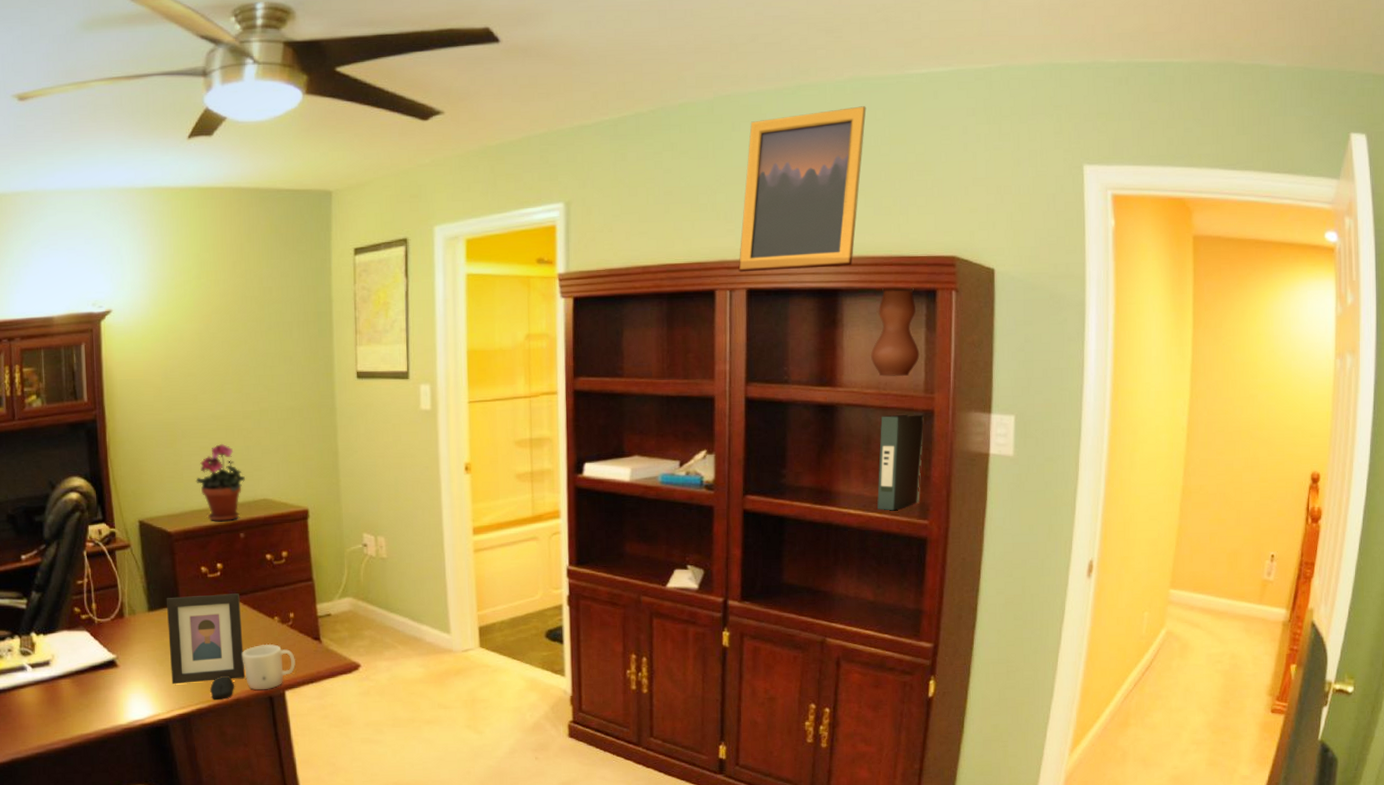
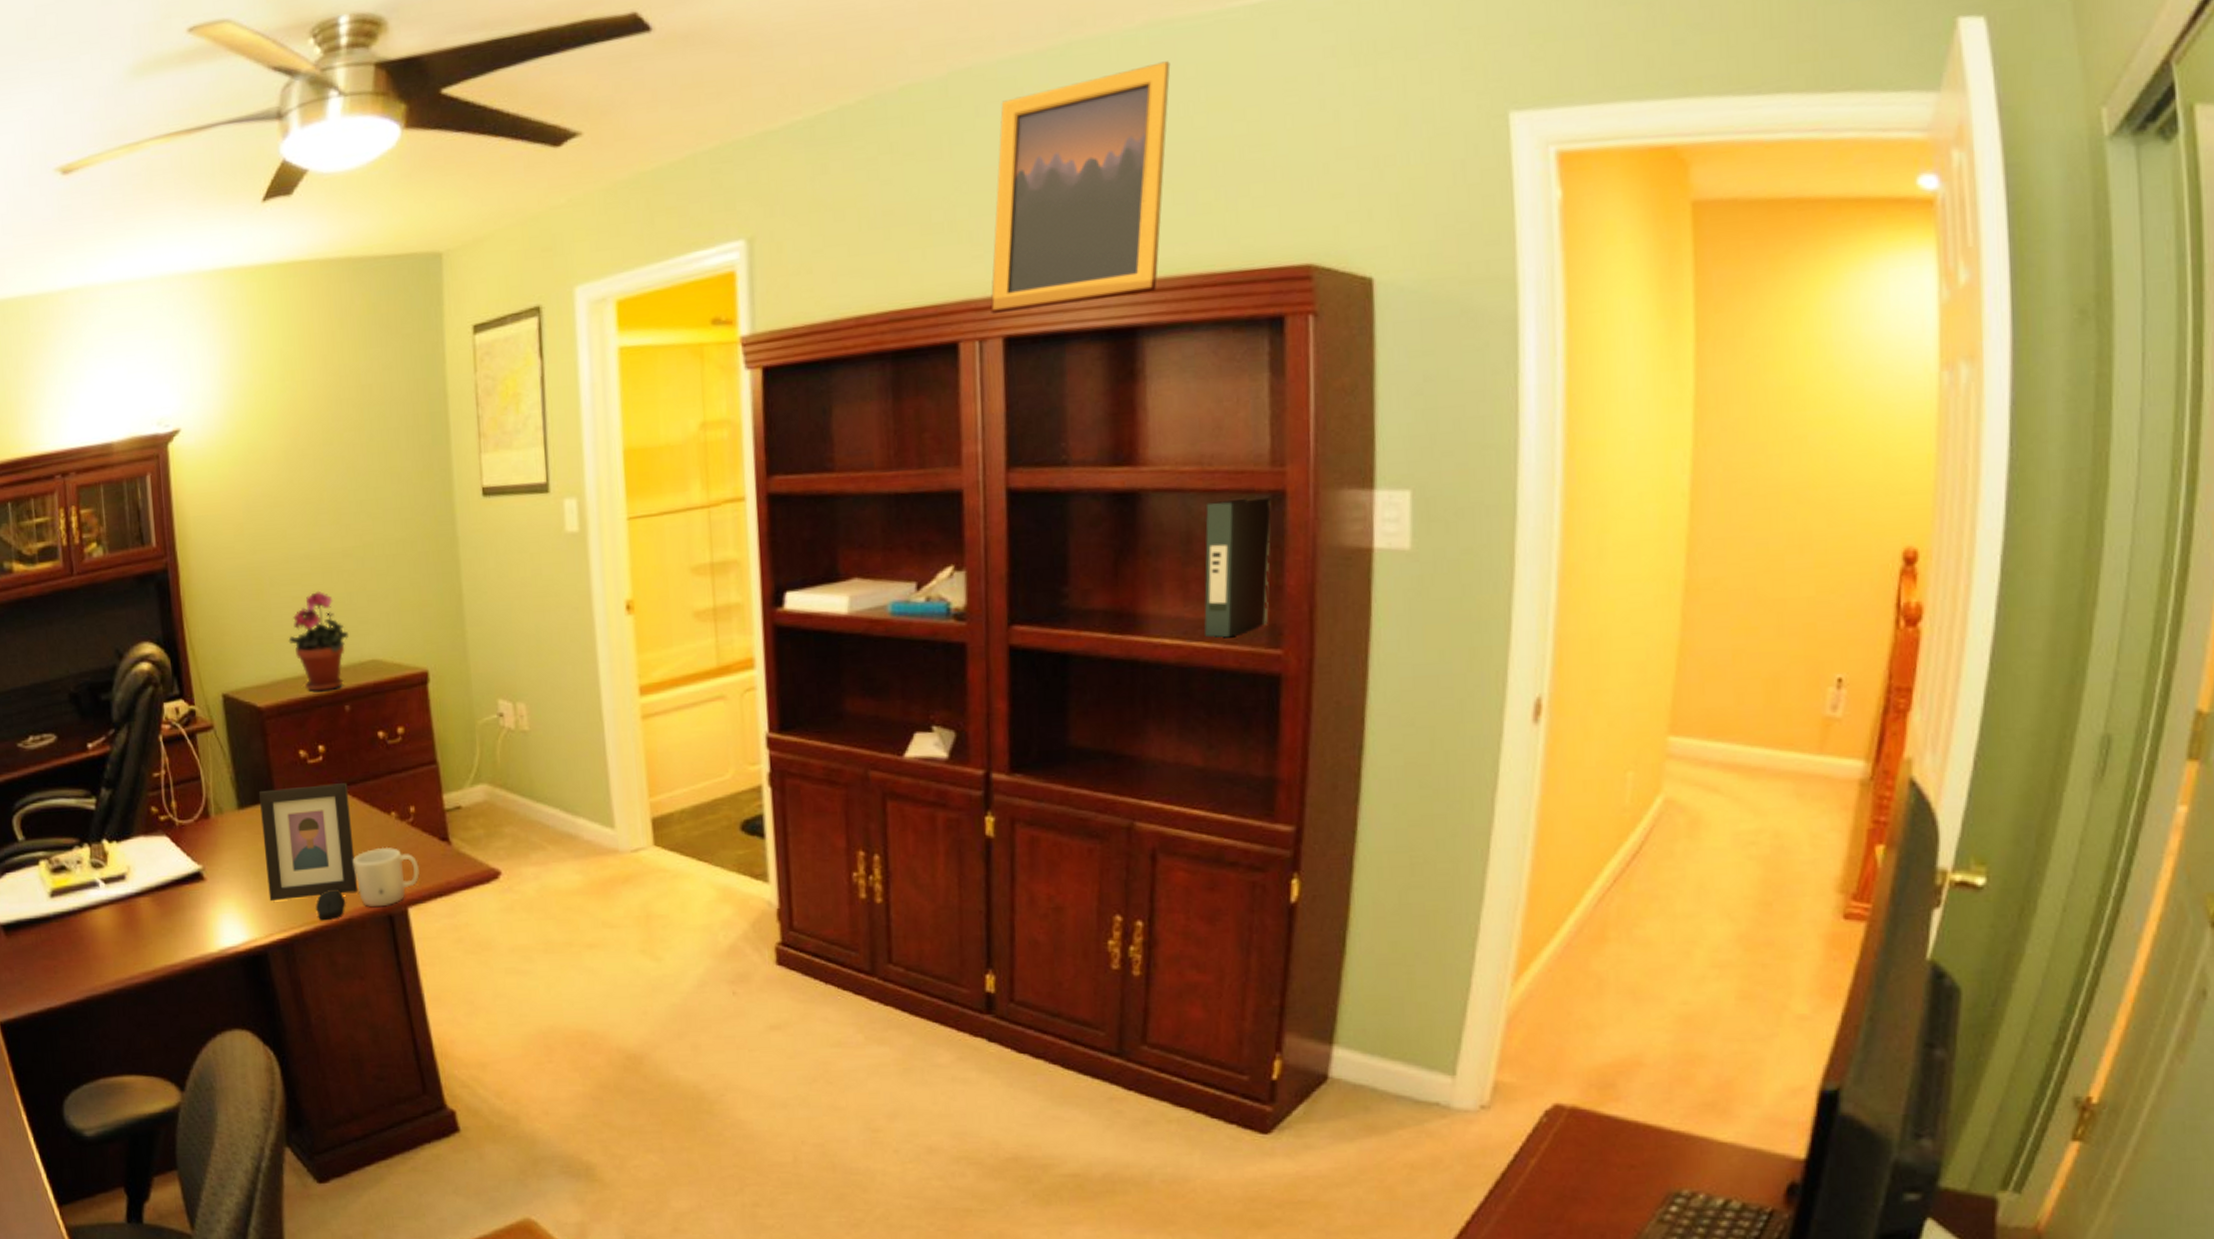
vase: present [871,288,920,377] -> none [1188,316,1262,447]

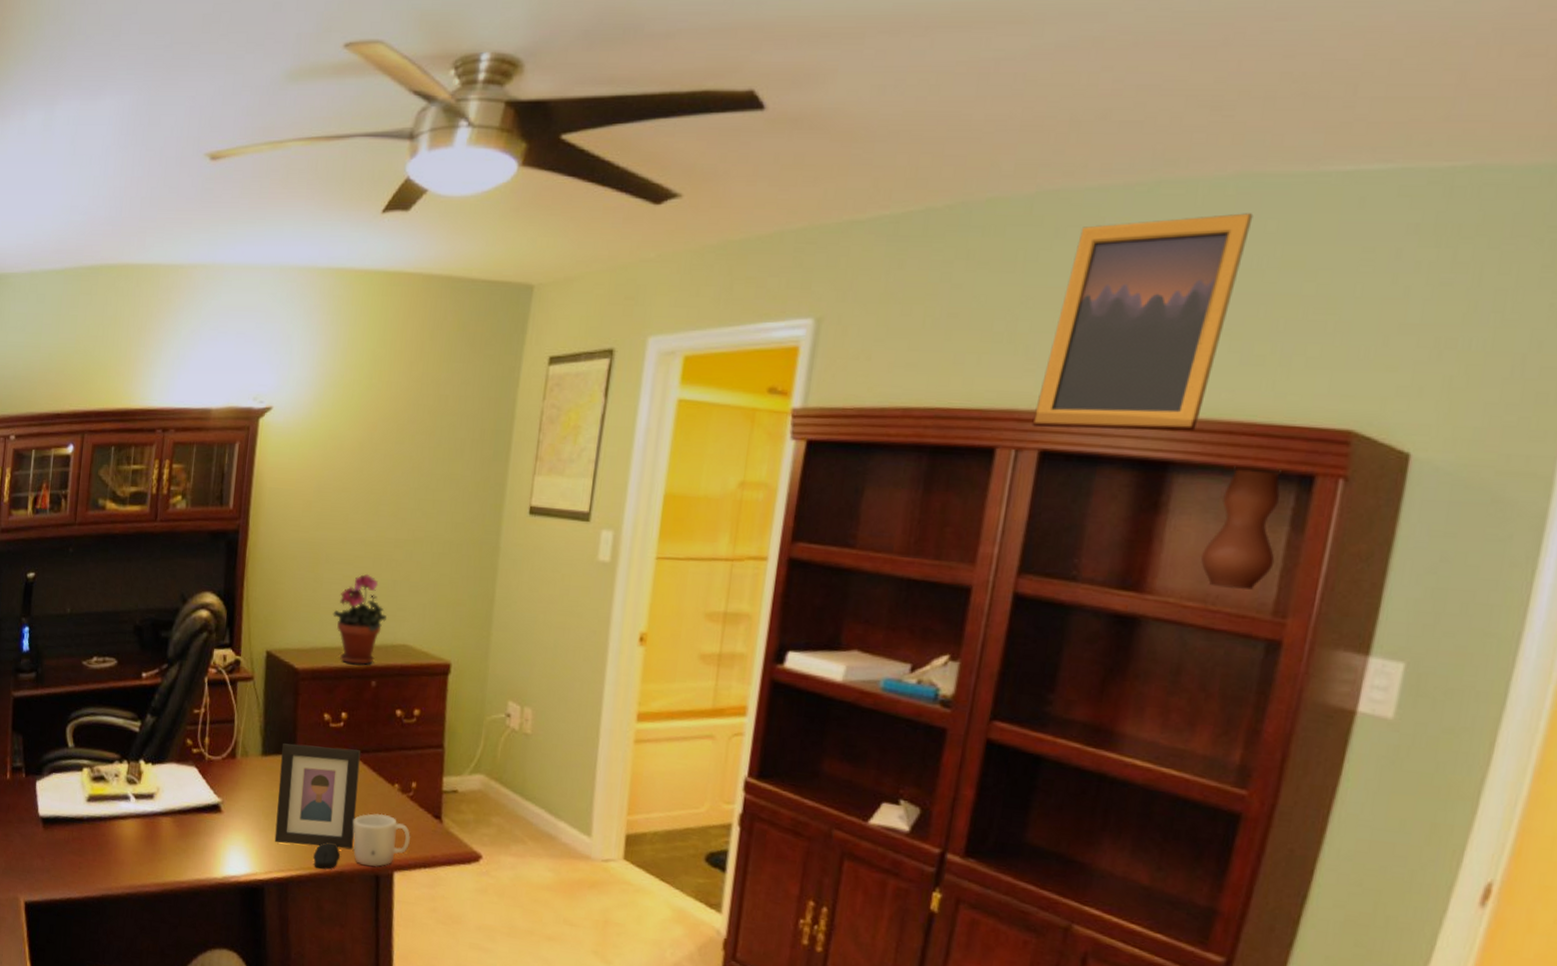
vase: none [1188,316,1262,447] -> present [1201,466,1281,590]
binder: present [1204,497,1271,638] -> none [1176,640,1266,771]

